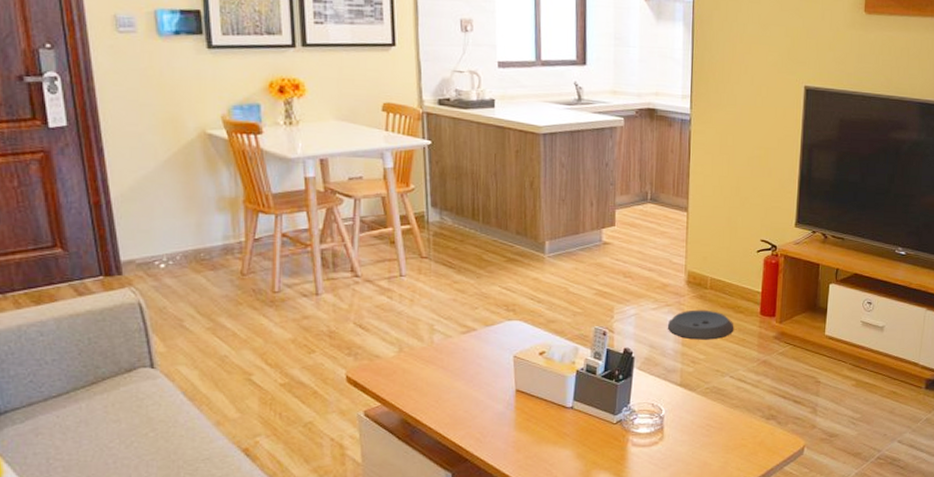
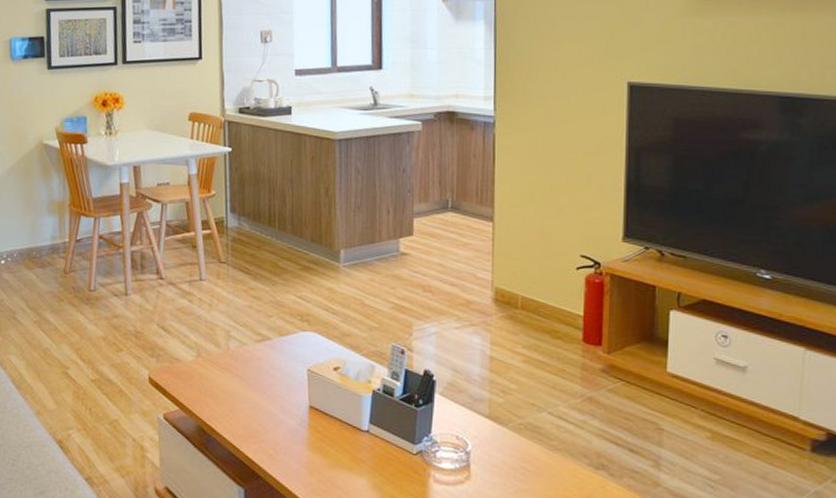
robot vacuum: present [668,309,733,340] -> none [473,331,550,368]

